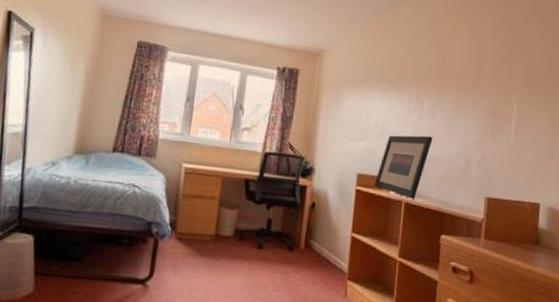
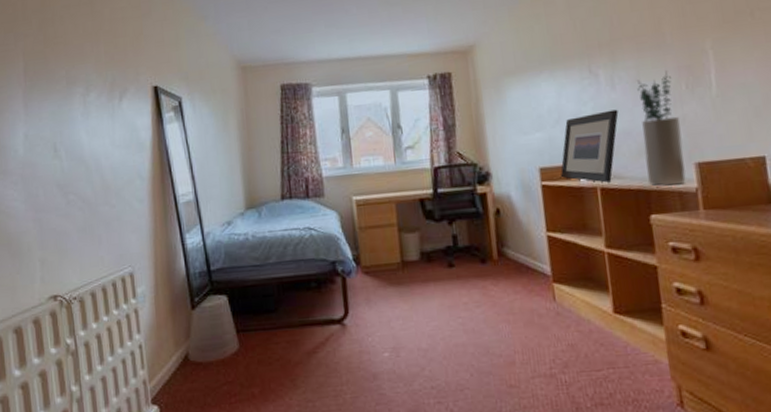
vase: none [446,113,481,214] -> present [637,70,686,186]

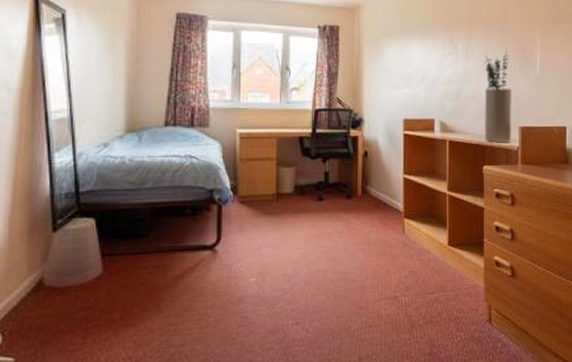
picture frame: present [560,109,619,183] -> none [420,77,469,137]

